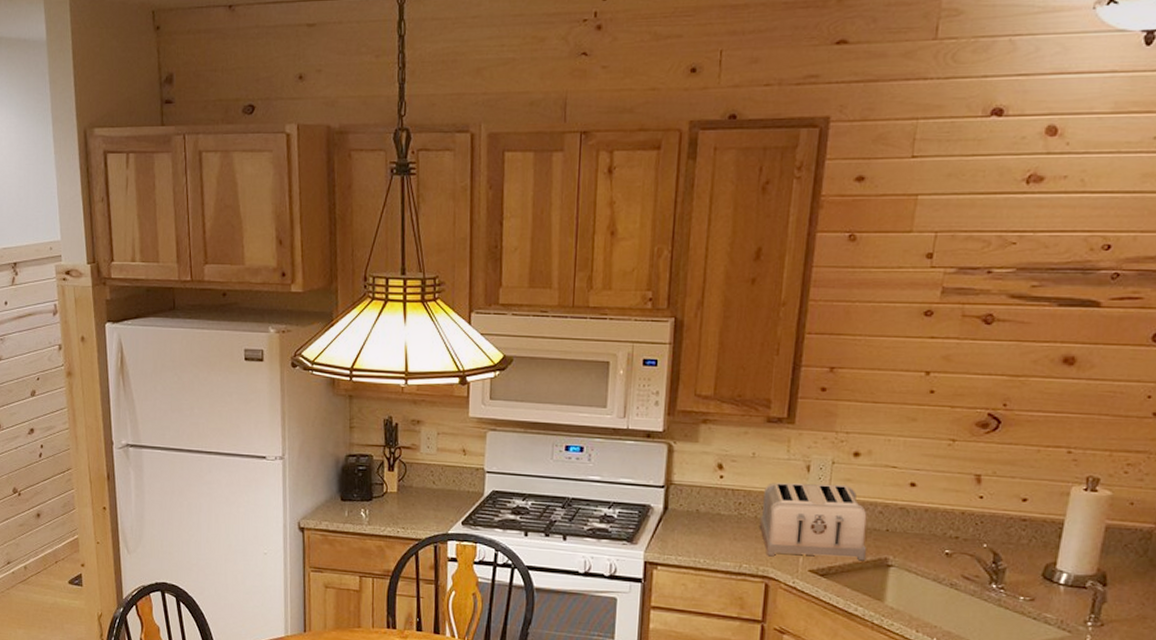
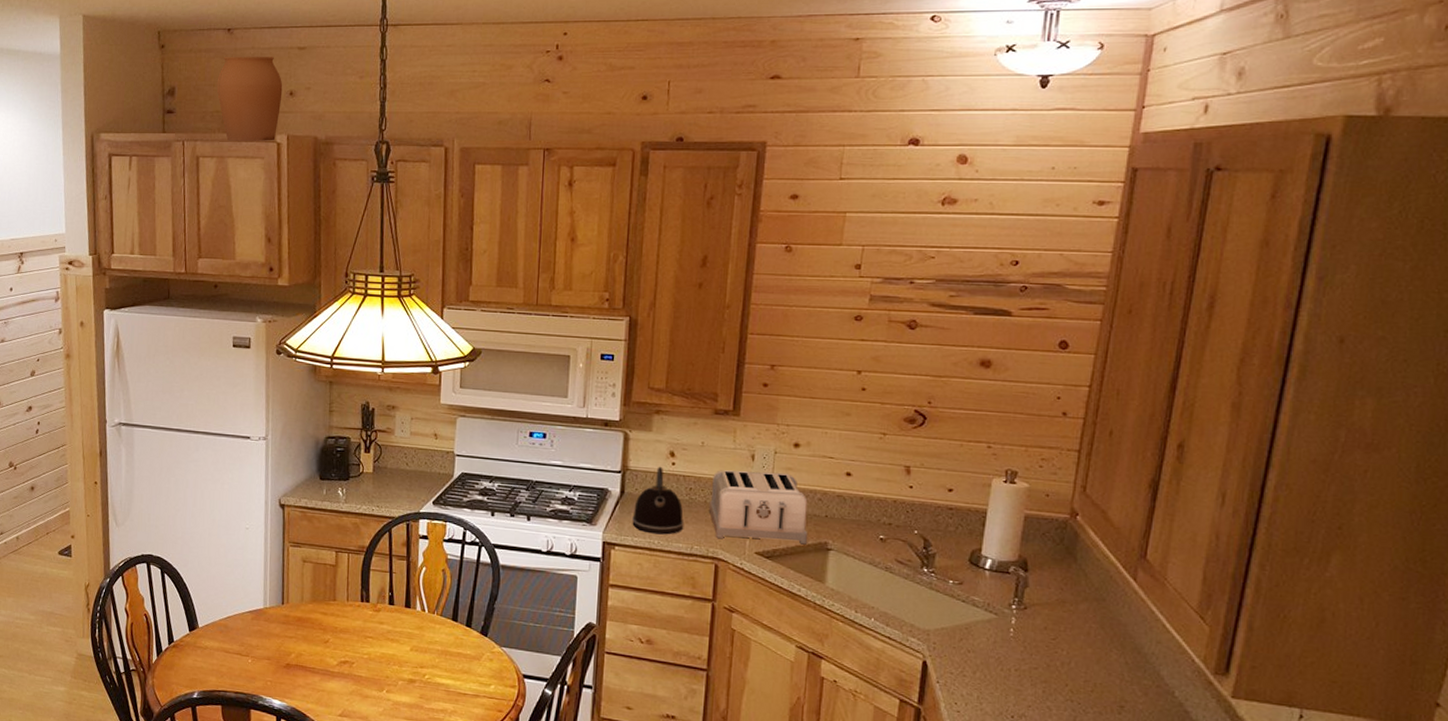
vase: none [218,35,291,133] -> present [216,56,283,141]
kettle: none [676,479,733,553] -> present [632,466,685,535]

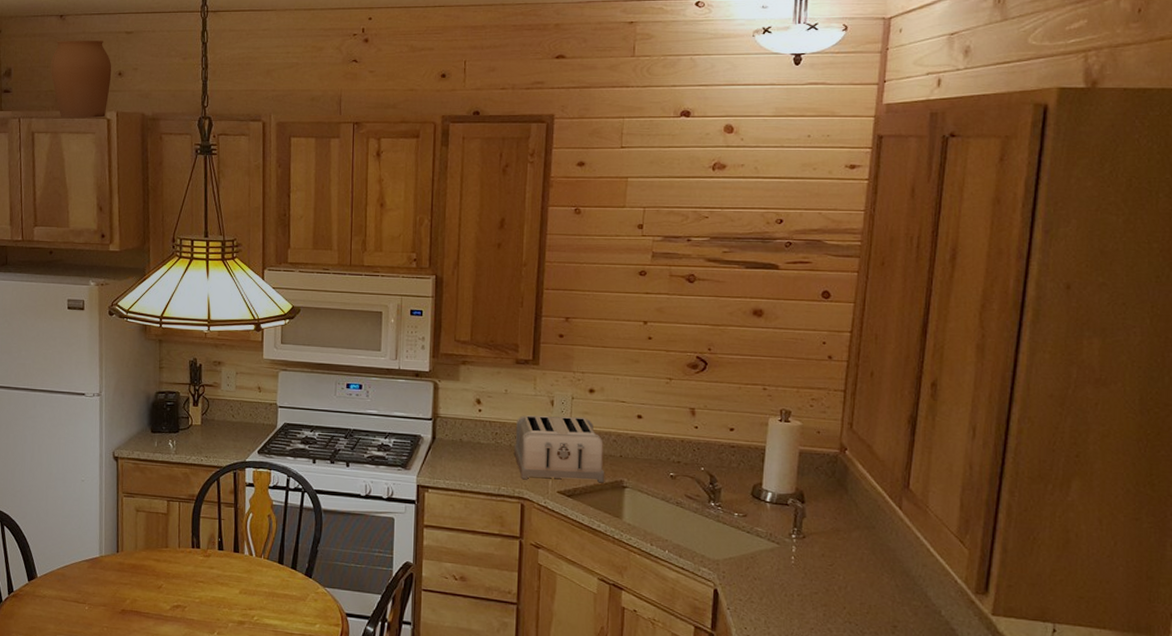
kettle: present [632,466,685,535] -> none [444,413,492,477]

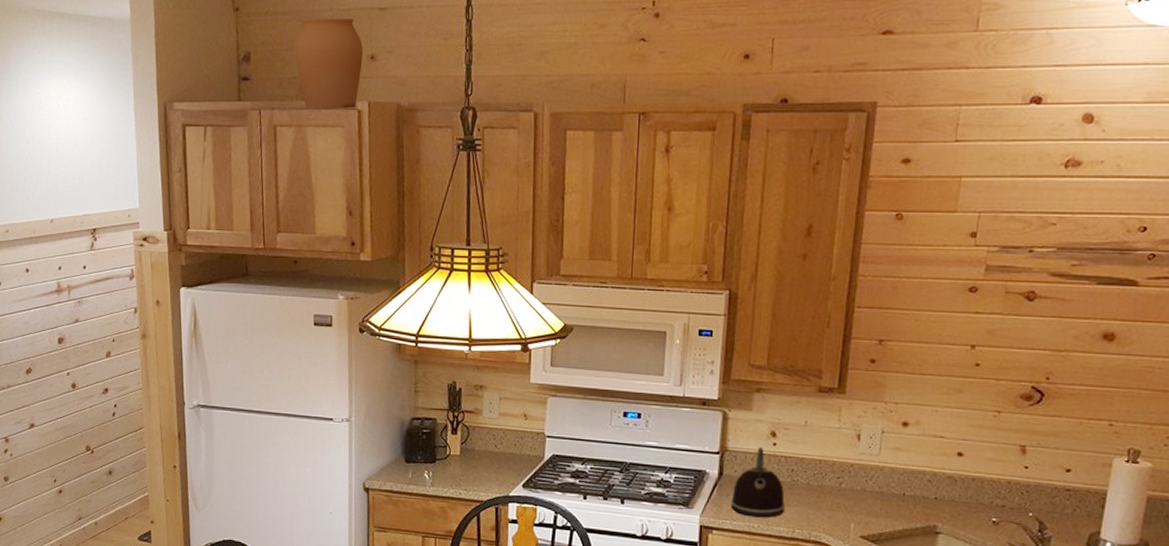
kettle: none [444,413,492,477] -> present [731,446,786,518]
toaster: present [513,415,605,483] -> none [811,450,917,528]

